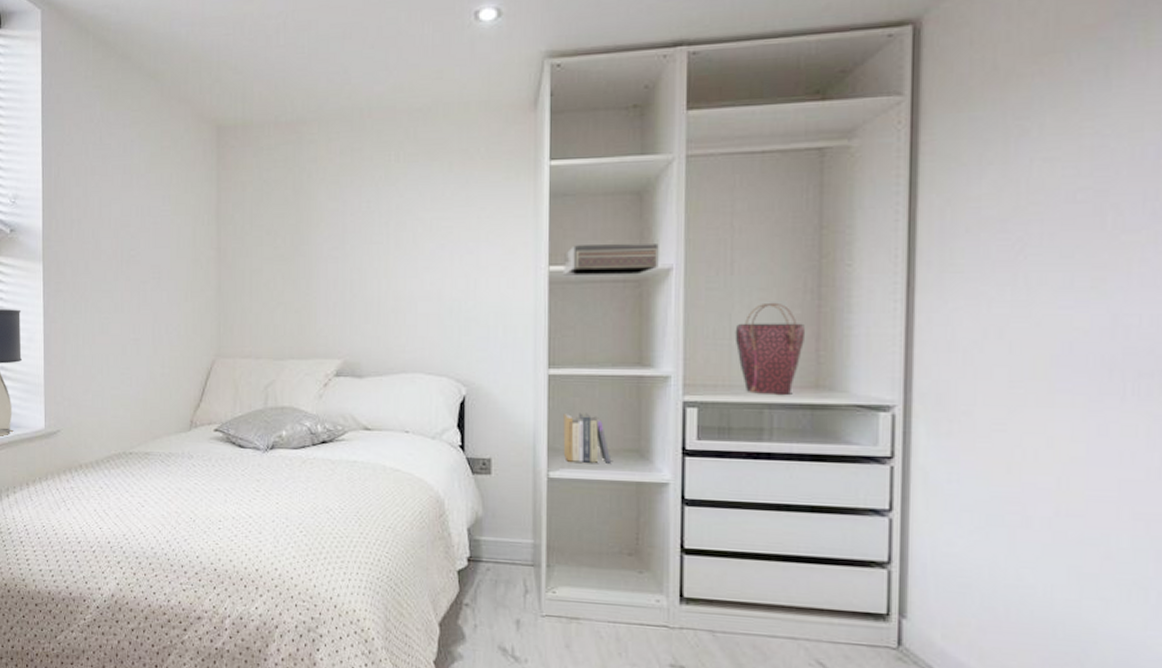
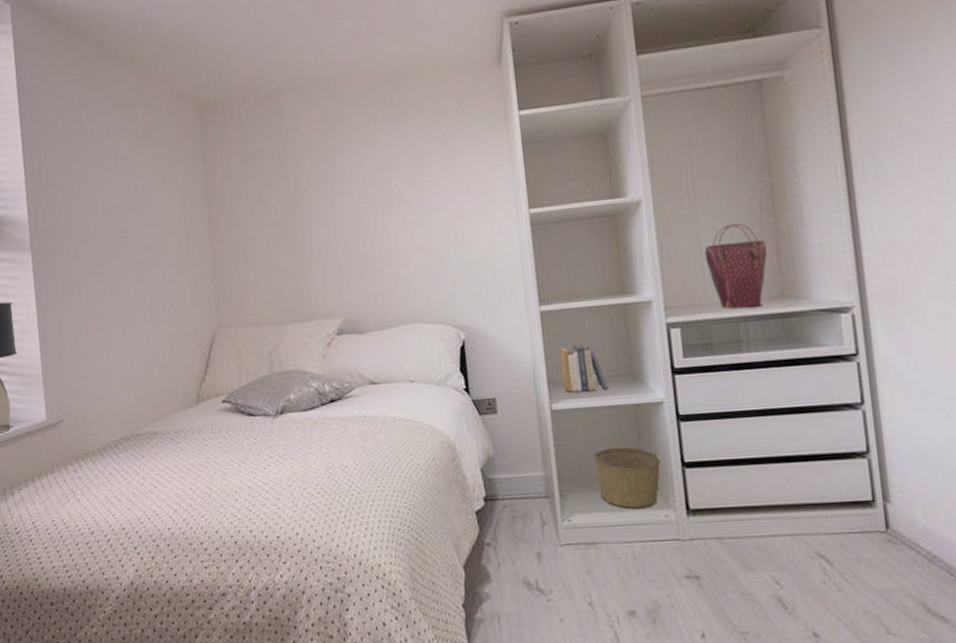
decorative box: present [564,242,659,276] -> none [542,178,629,217]
basket: none [587,523,659,590] -> present [593,447,661,509]

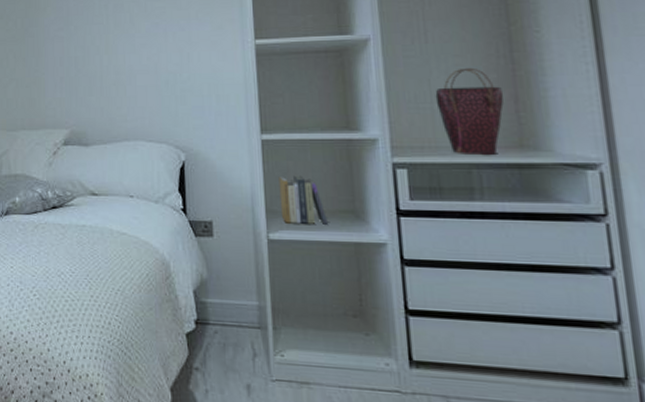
basket: present [593,447,661,509] -> none [310,285,383,353]

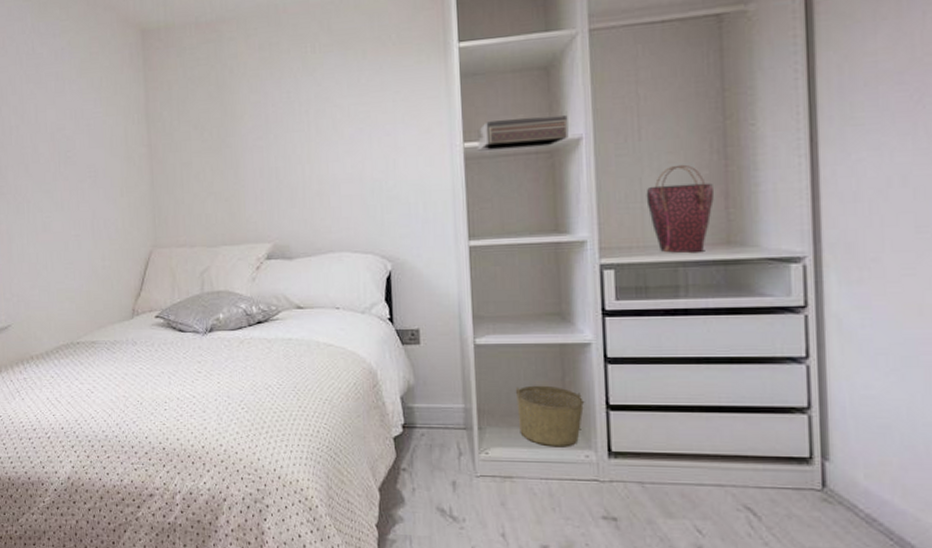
decorative box: none [268,16,357,48] -> present [477,114,569,151]
books: present [278,175,329,224] -> none [486,280,535,328]
basket: none [310,285,383,353] -> present [515,385,585,447]

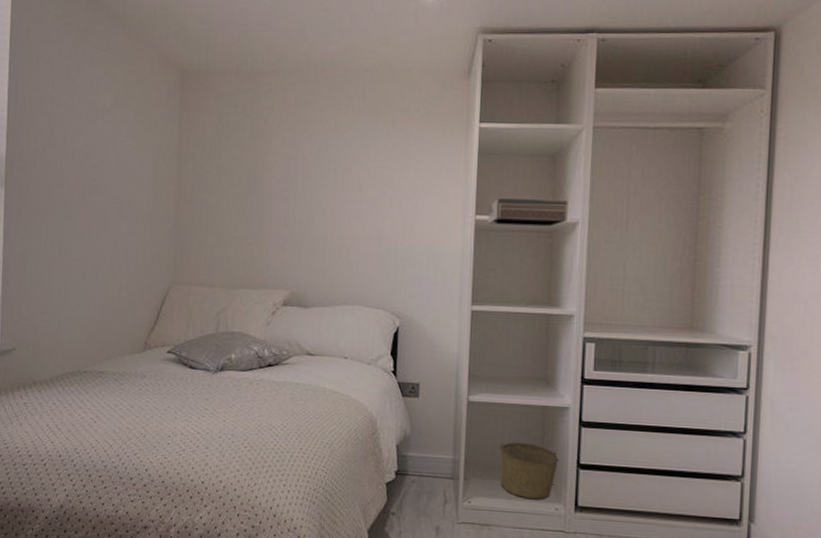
handbag: present [646,164,714,253] -> none [627,255,683,334]

